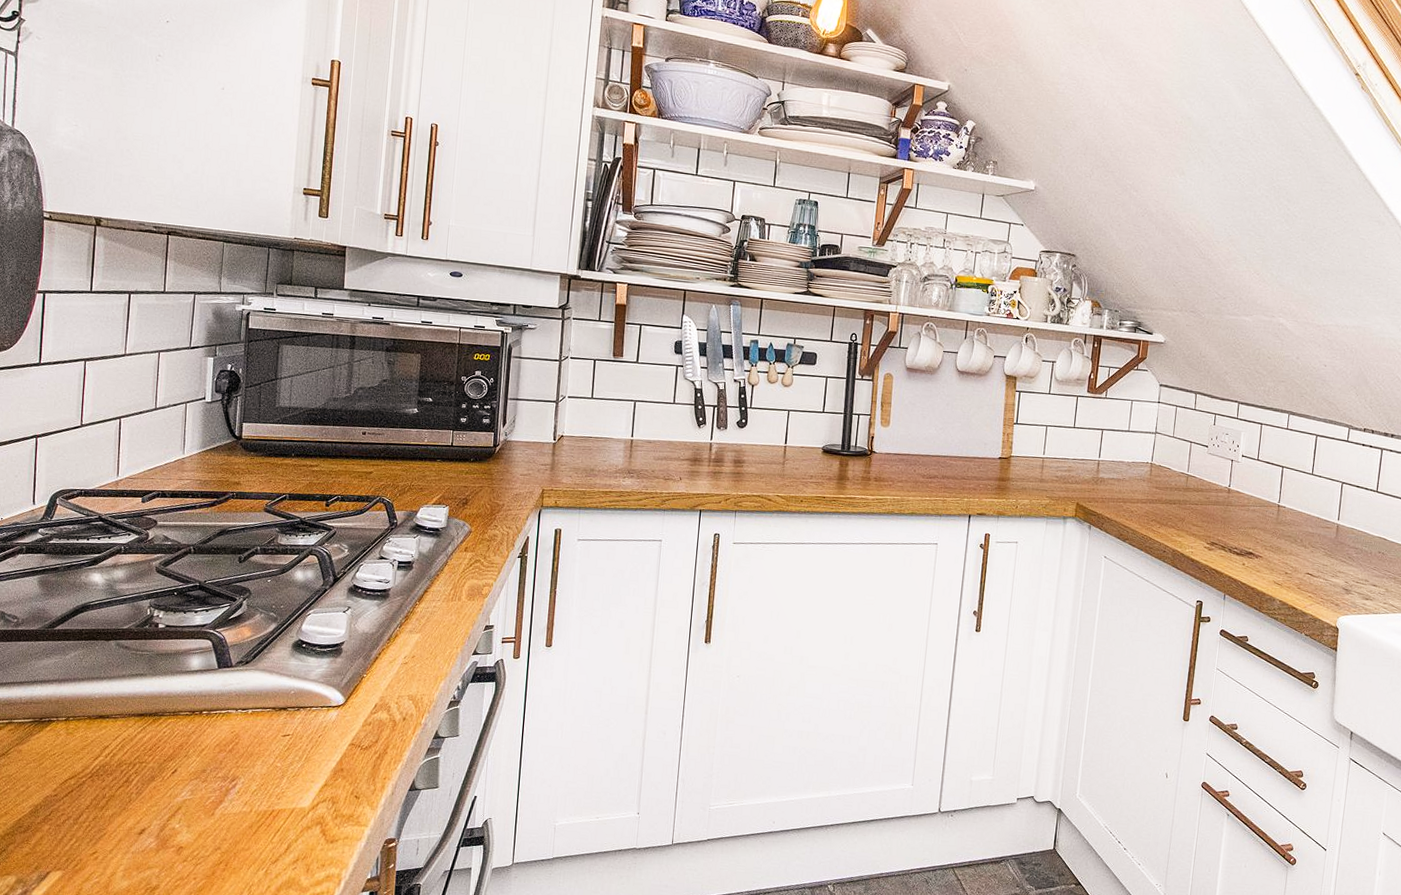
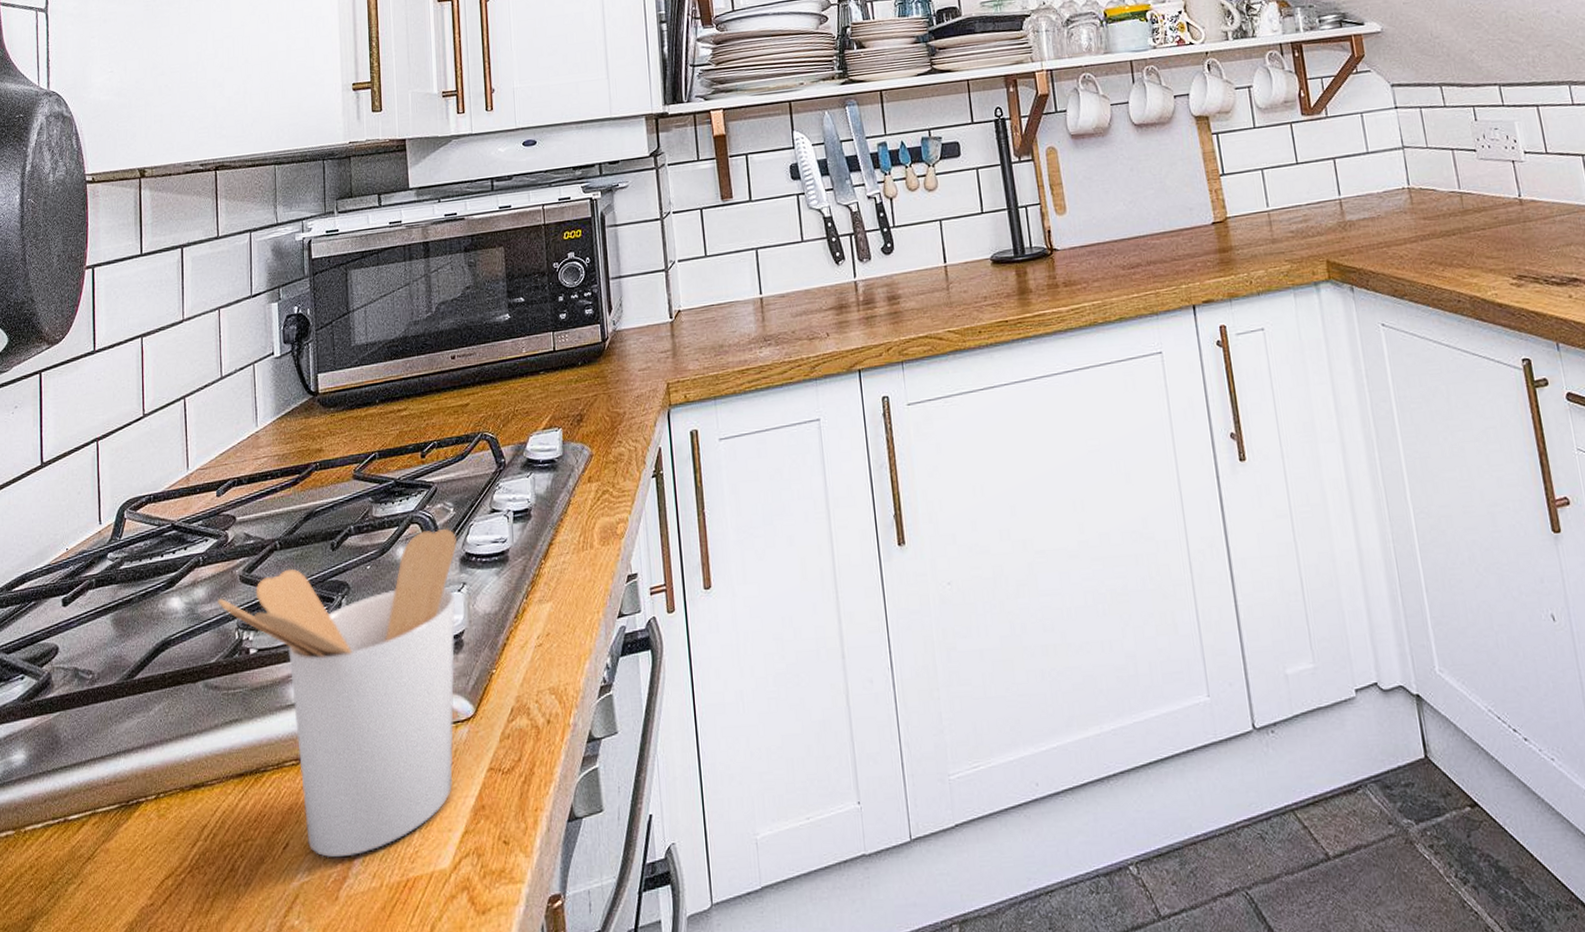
utensil holder: none [134,562,348,787] -> present [218,528,458,859]

